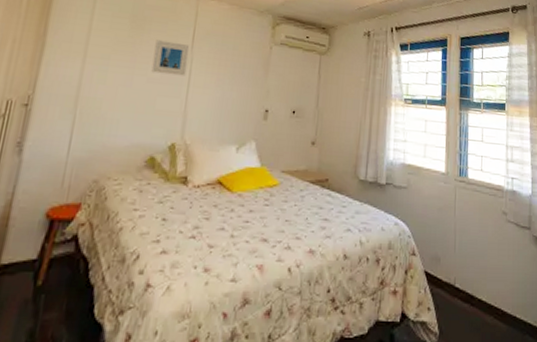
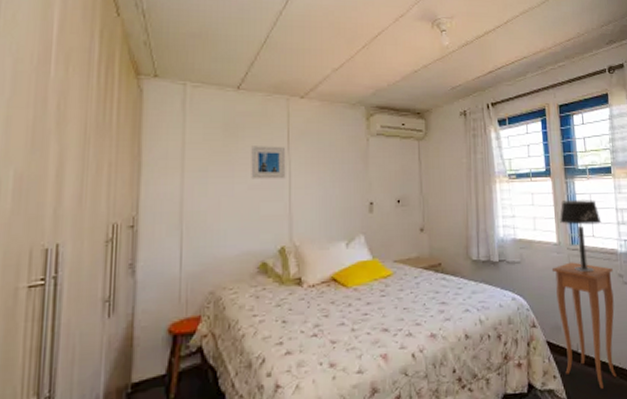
side table: none [437,193,497,327] -> present [551,262,617,389]
table lamp: none [450,130,491,206] -> present [560,199,602,273]

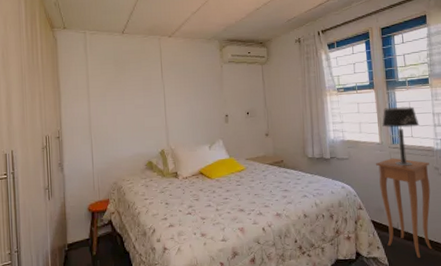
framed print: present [251,146,286,179] -> none [135,75,162,101]

